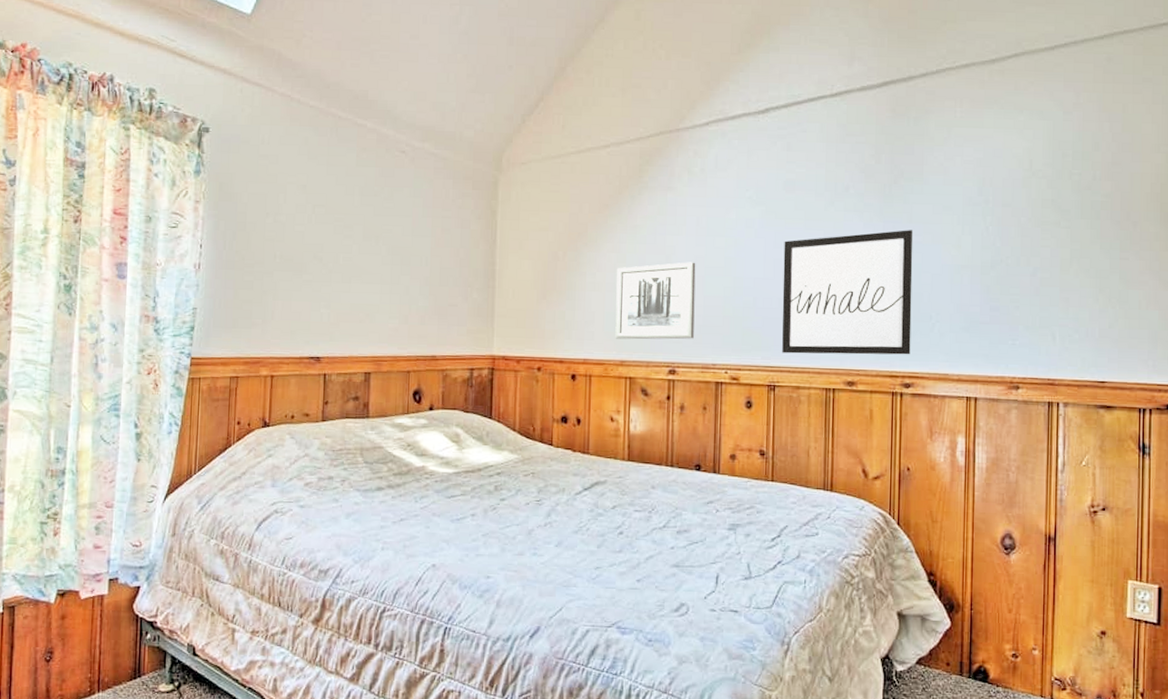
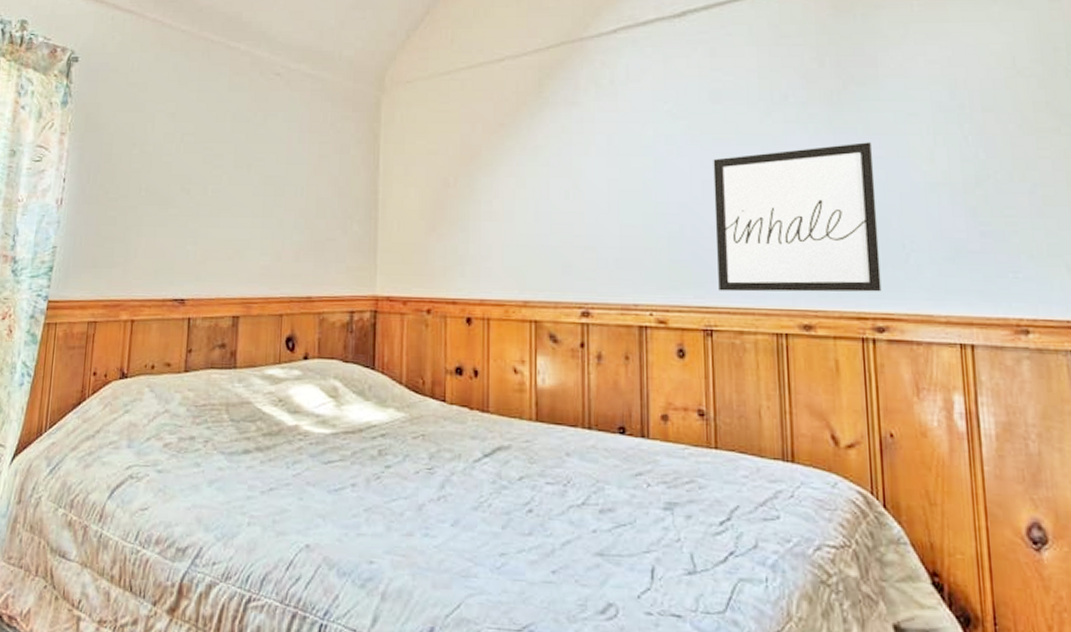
wall art: present [615,262,696,340] -> none [516,185,610,276]

